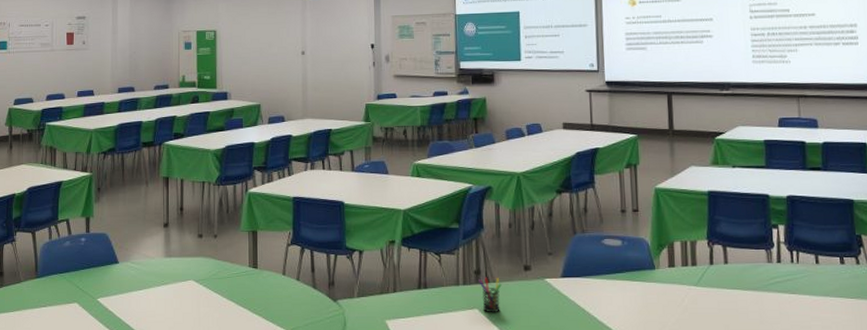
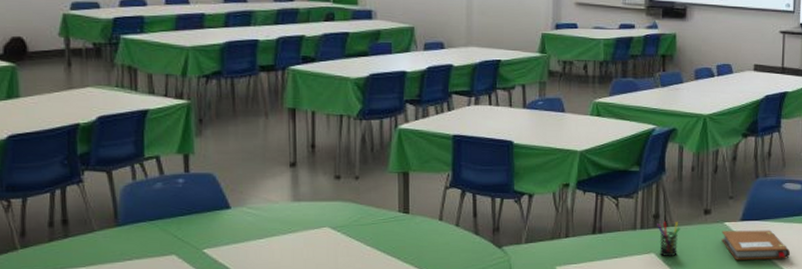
notebook: none [543,287,616,318] -> present [721,230,790,260]

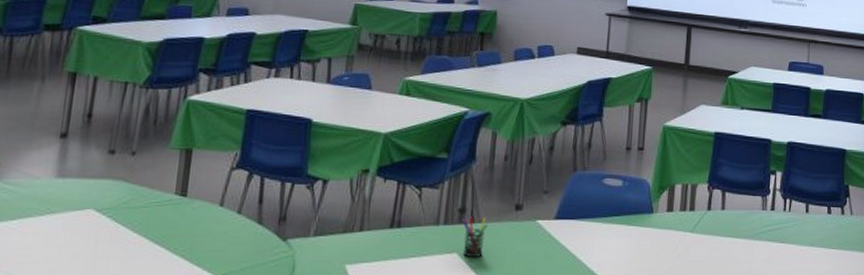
notebook: present [721,230,790,260] -> none [532,230,607,265]

